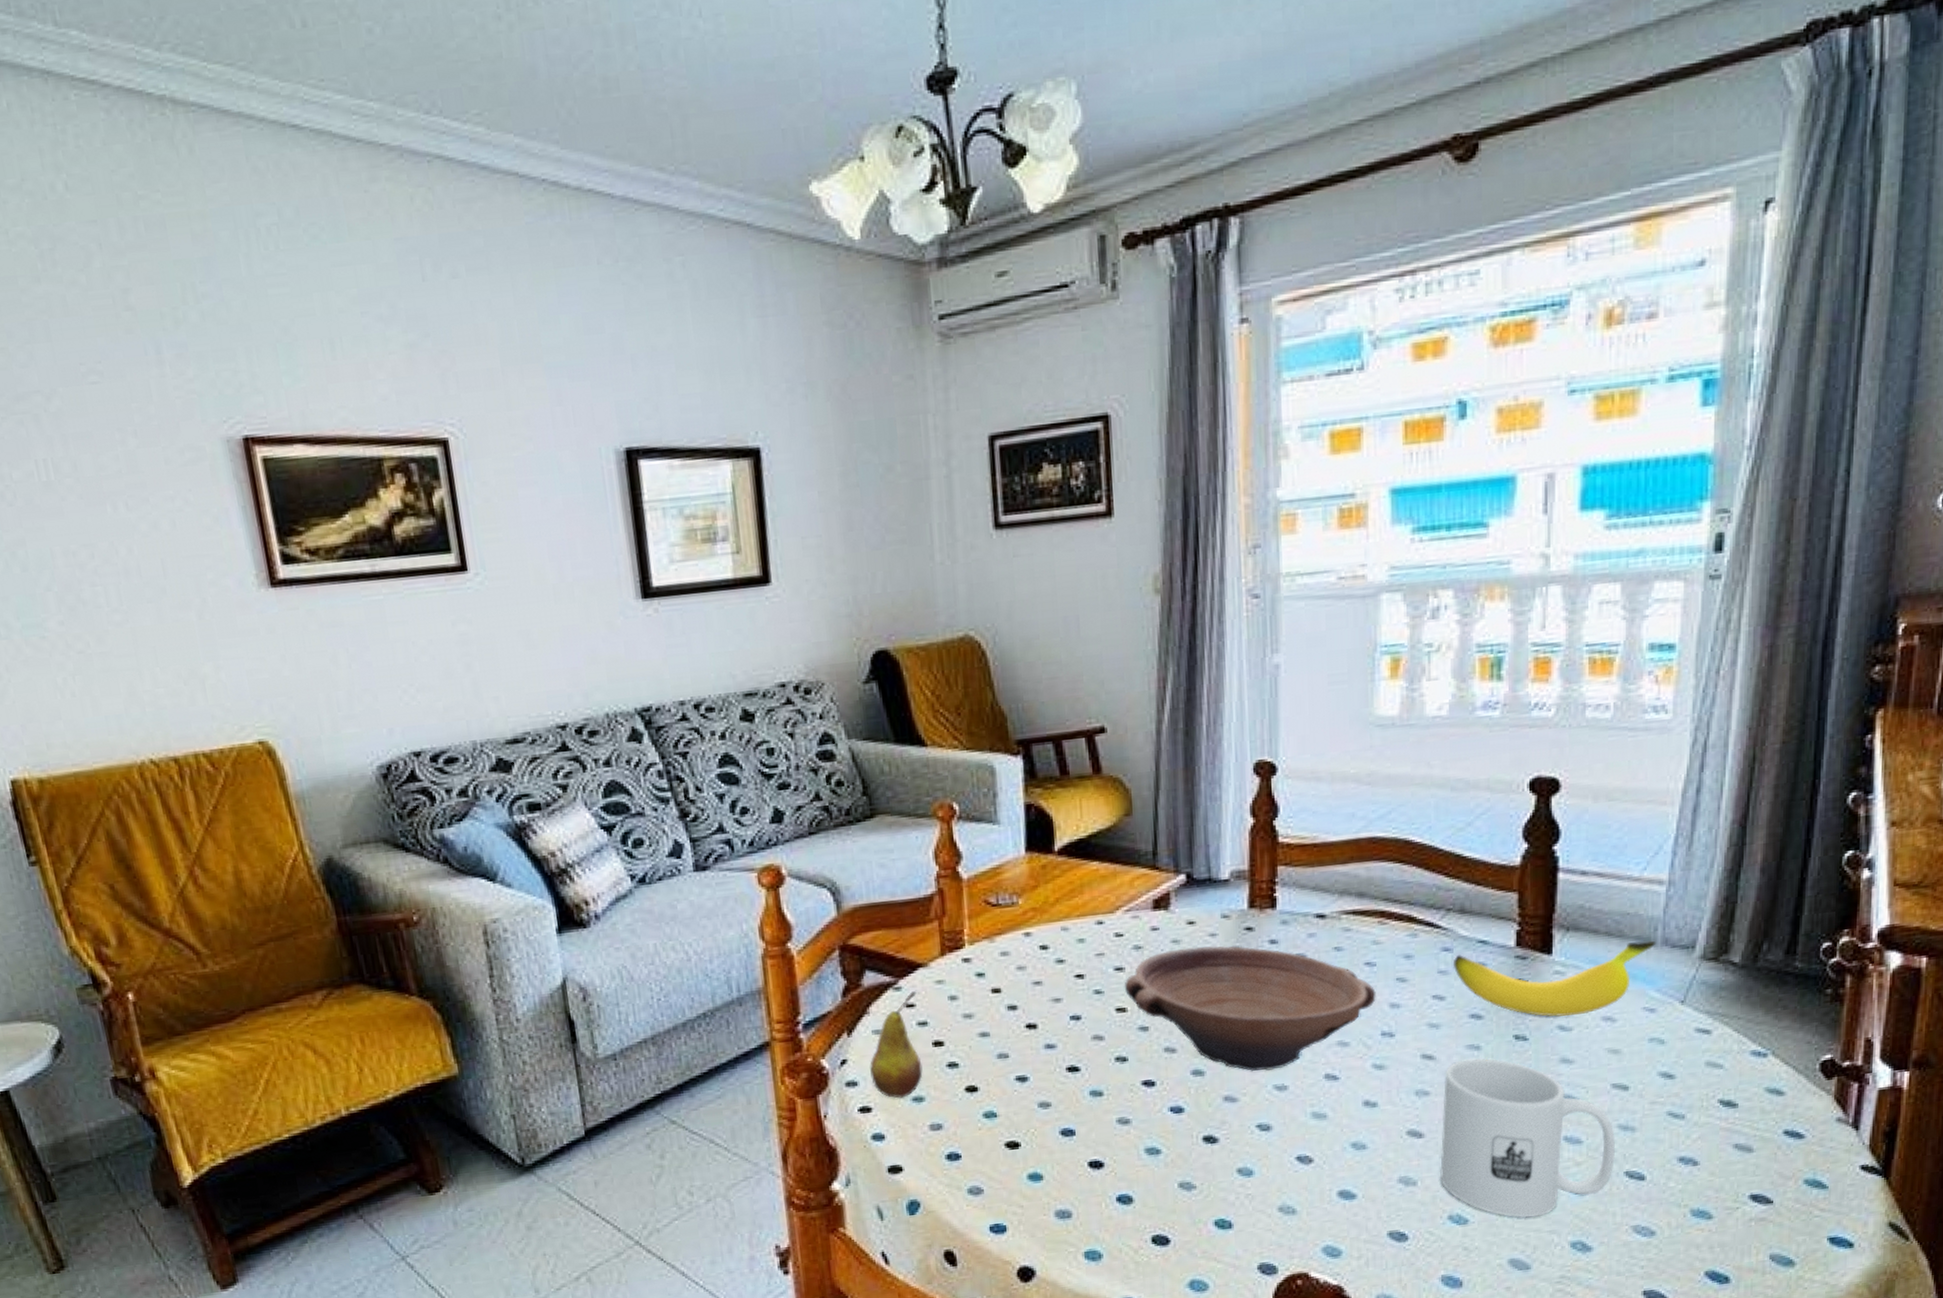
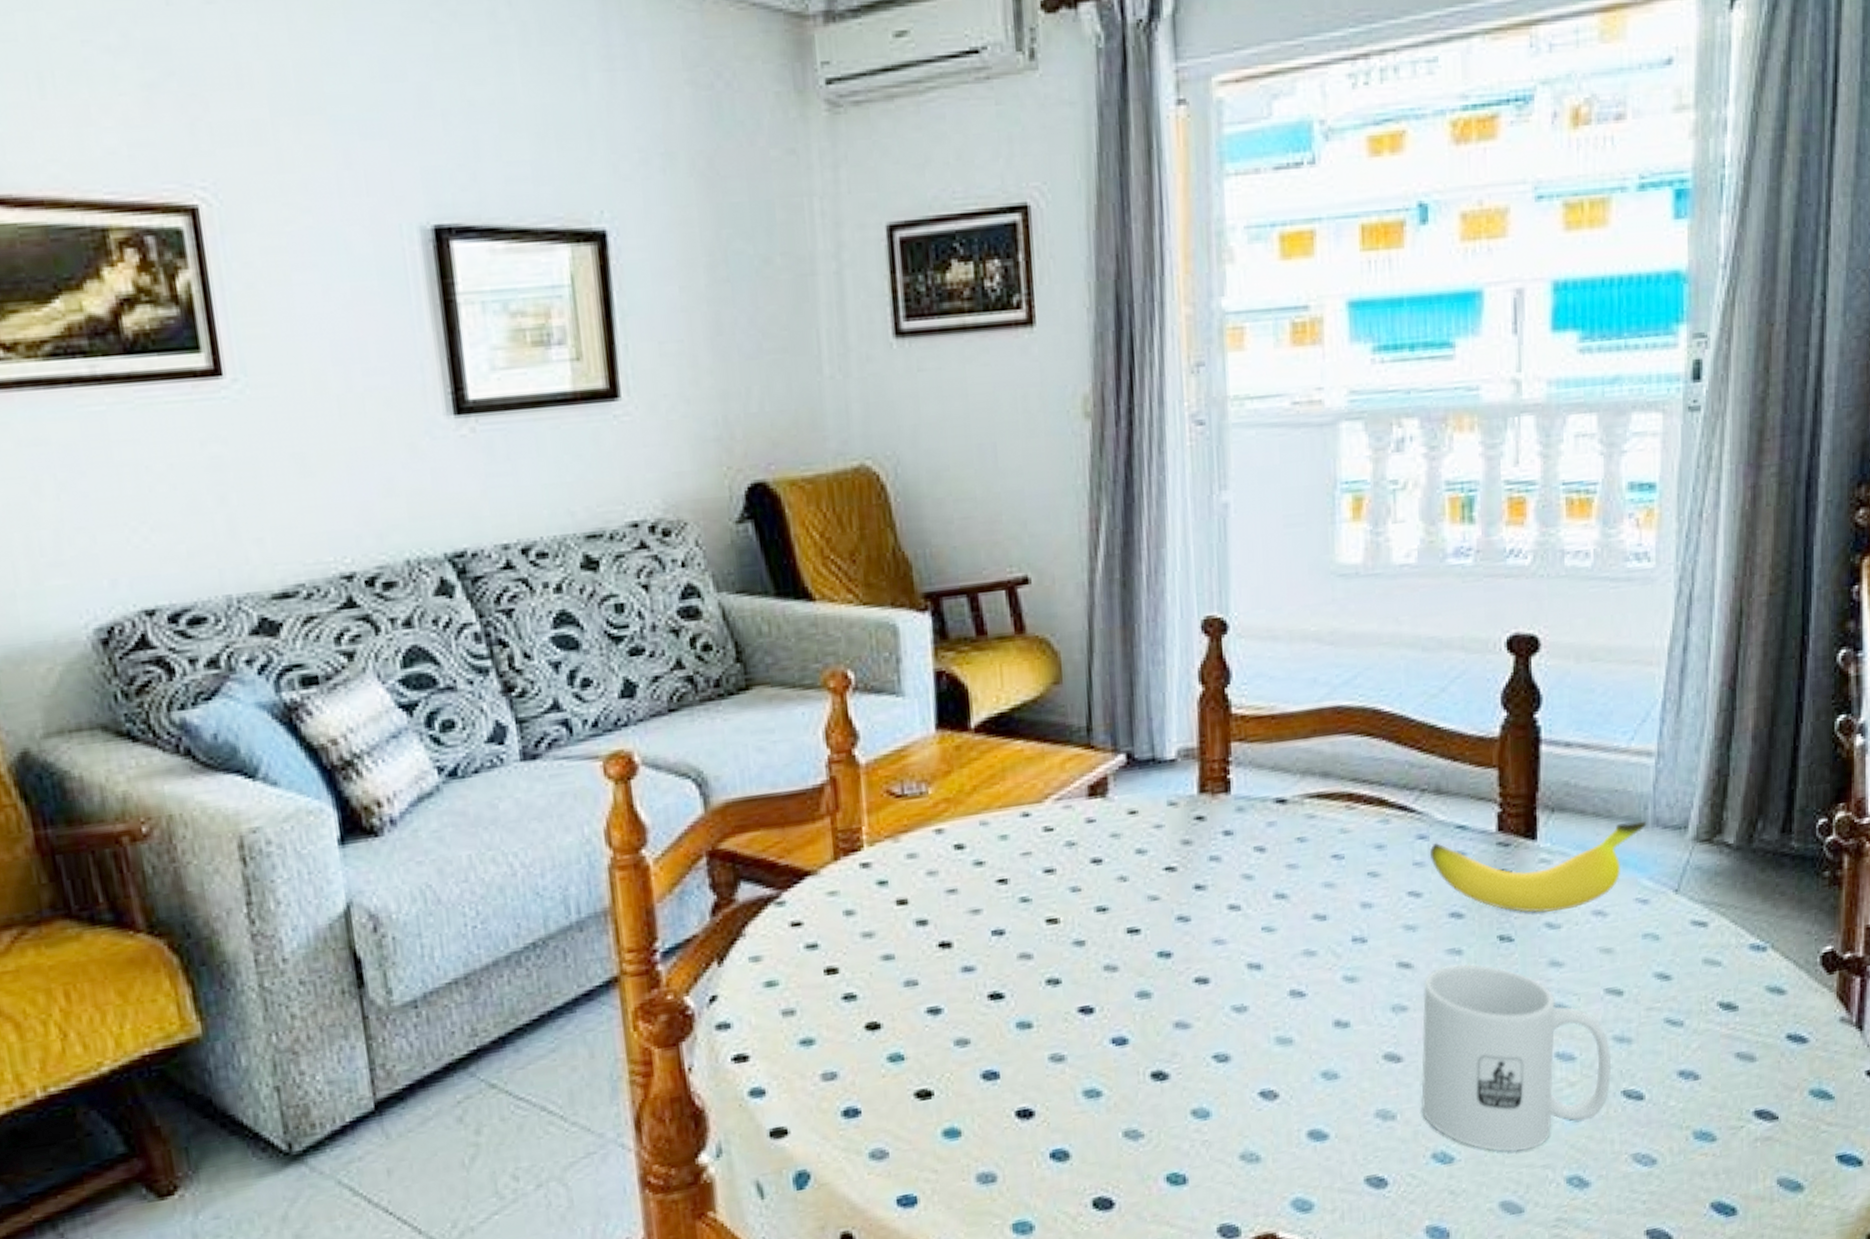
fruit: present [870,991,923,1099] -> none [746,906,813,1042]
bowl: present [1124,945,1376,1072] -> none [1055,838,1345,991]

